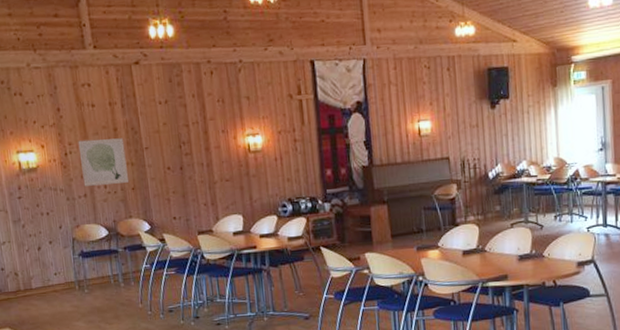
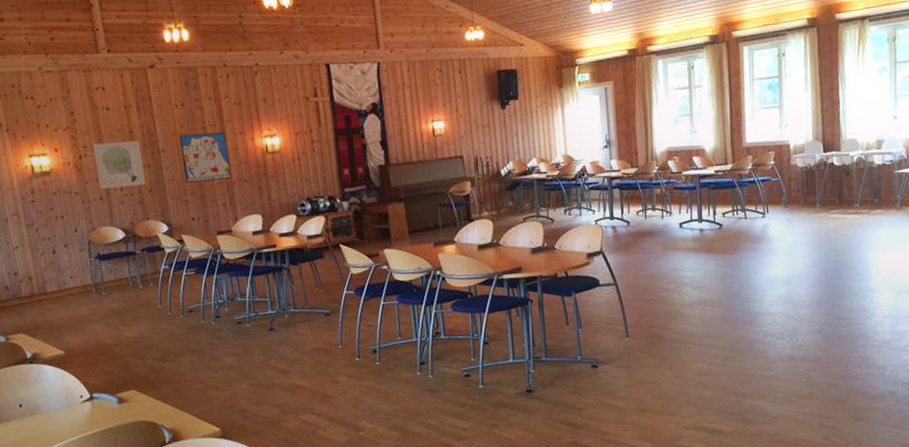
wall art: none [162,130,213,182] -> present [179,132,232,183]

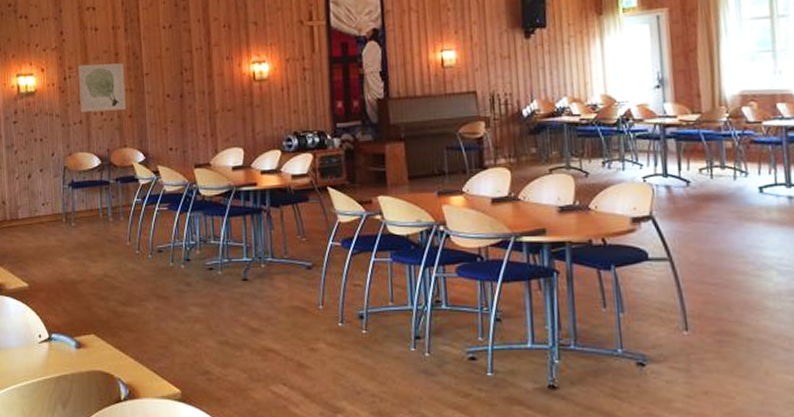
wall art: present [179,132,232,183] -> none [164,56,215,110]

